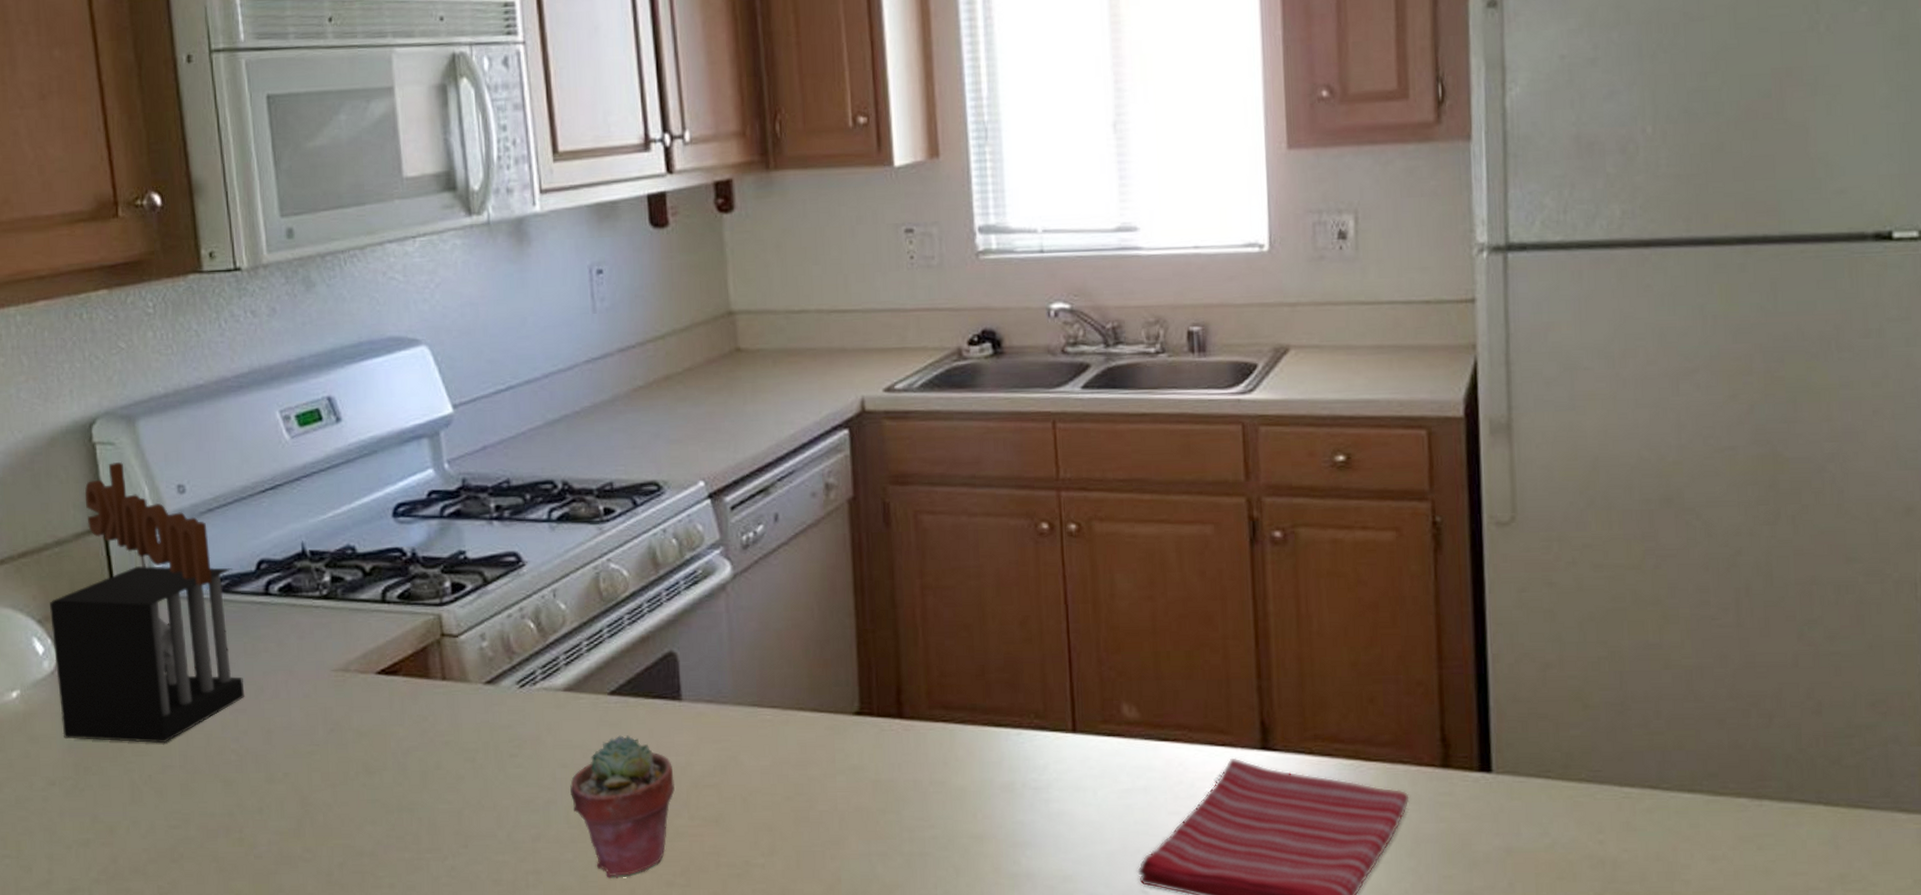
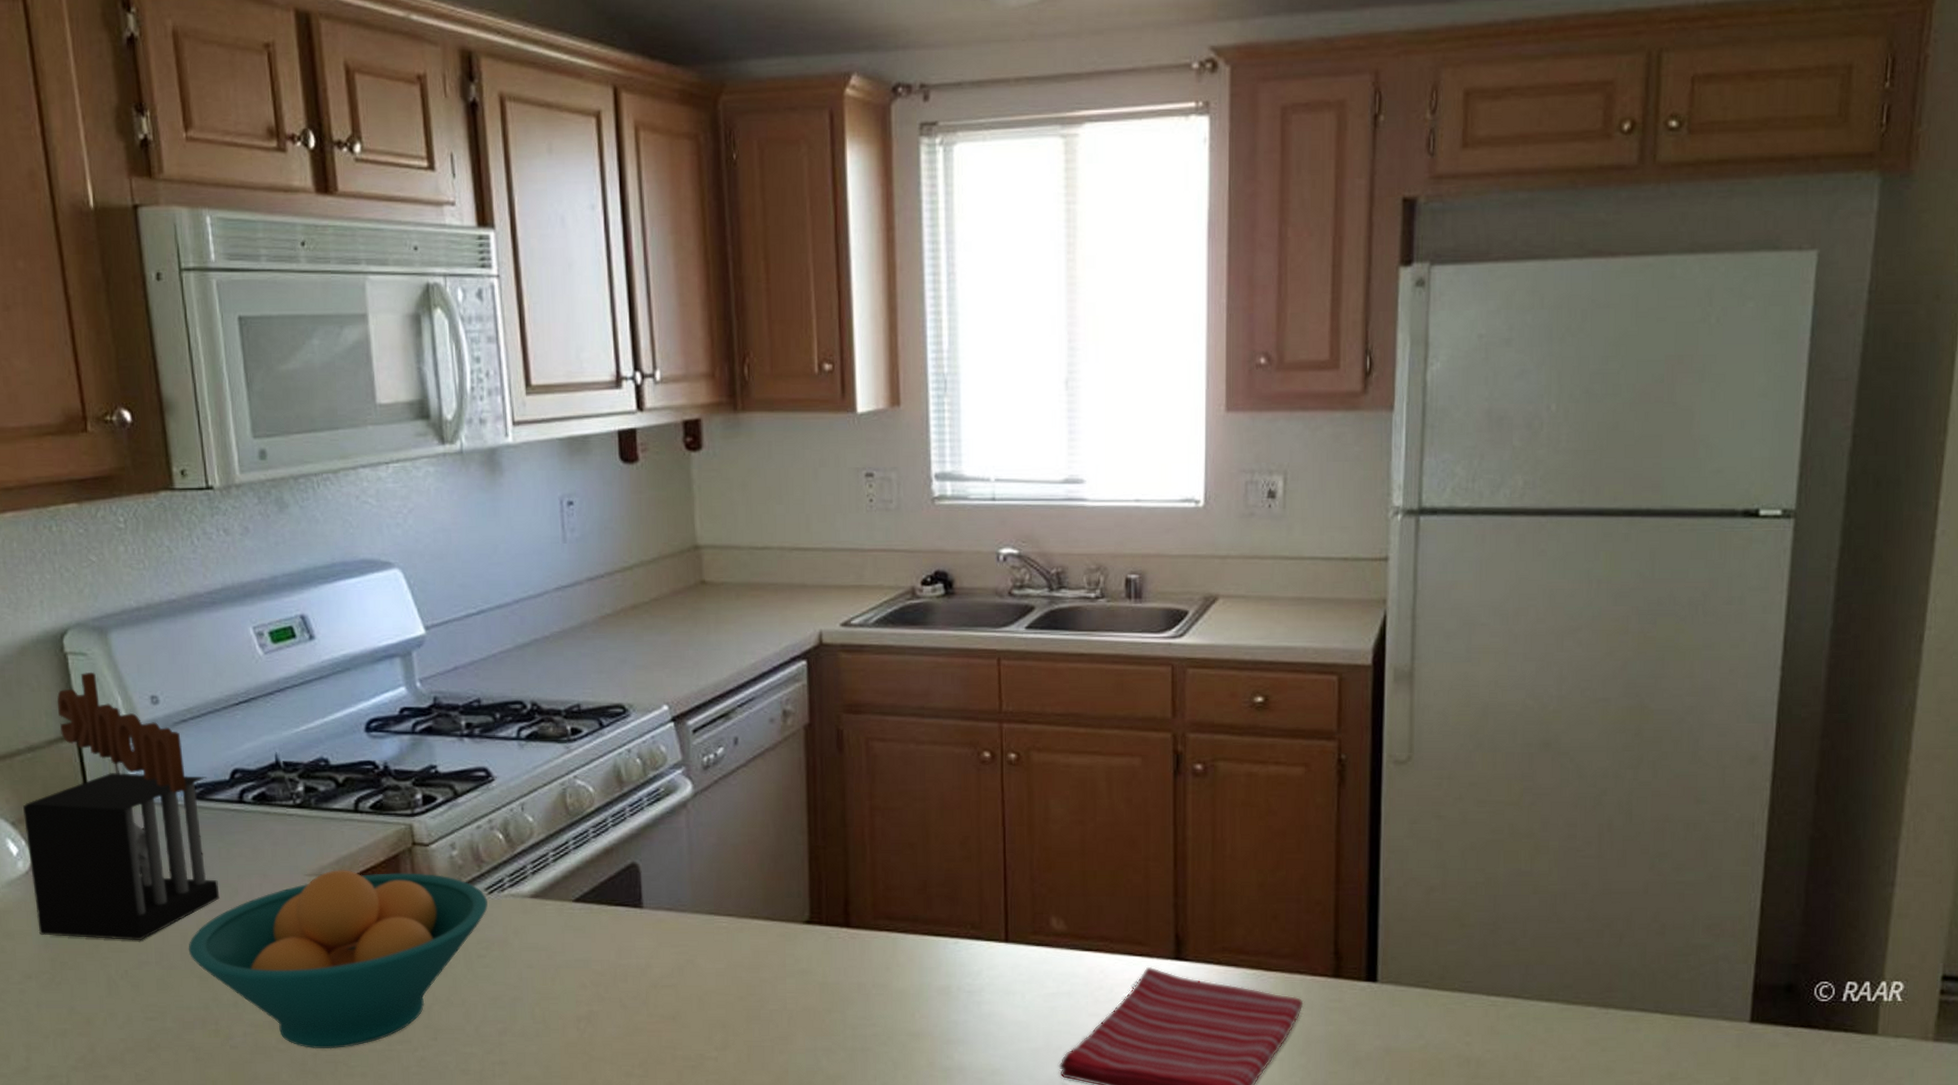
fruit bowl: none [212,664,519,859] -> present [188,870,488,1049]
potted succulent: present [570,735,675,878] -> none [536,939,635,1069]

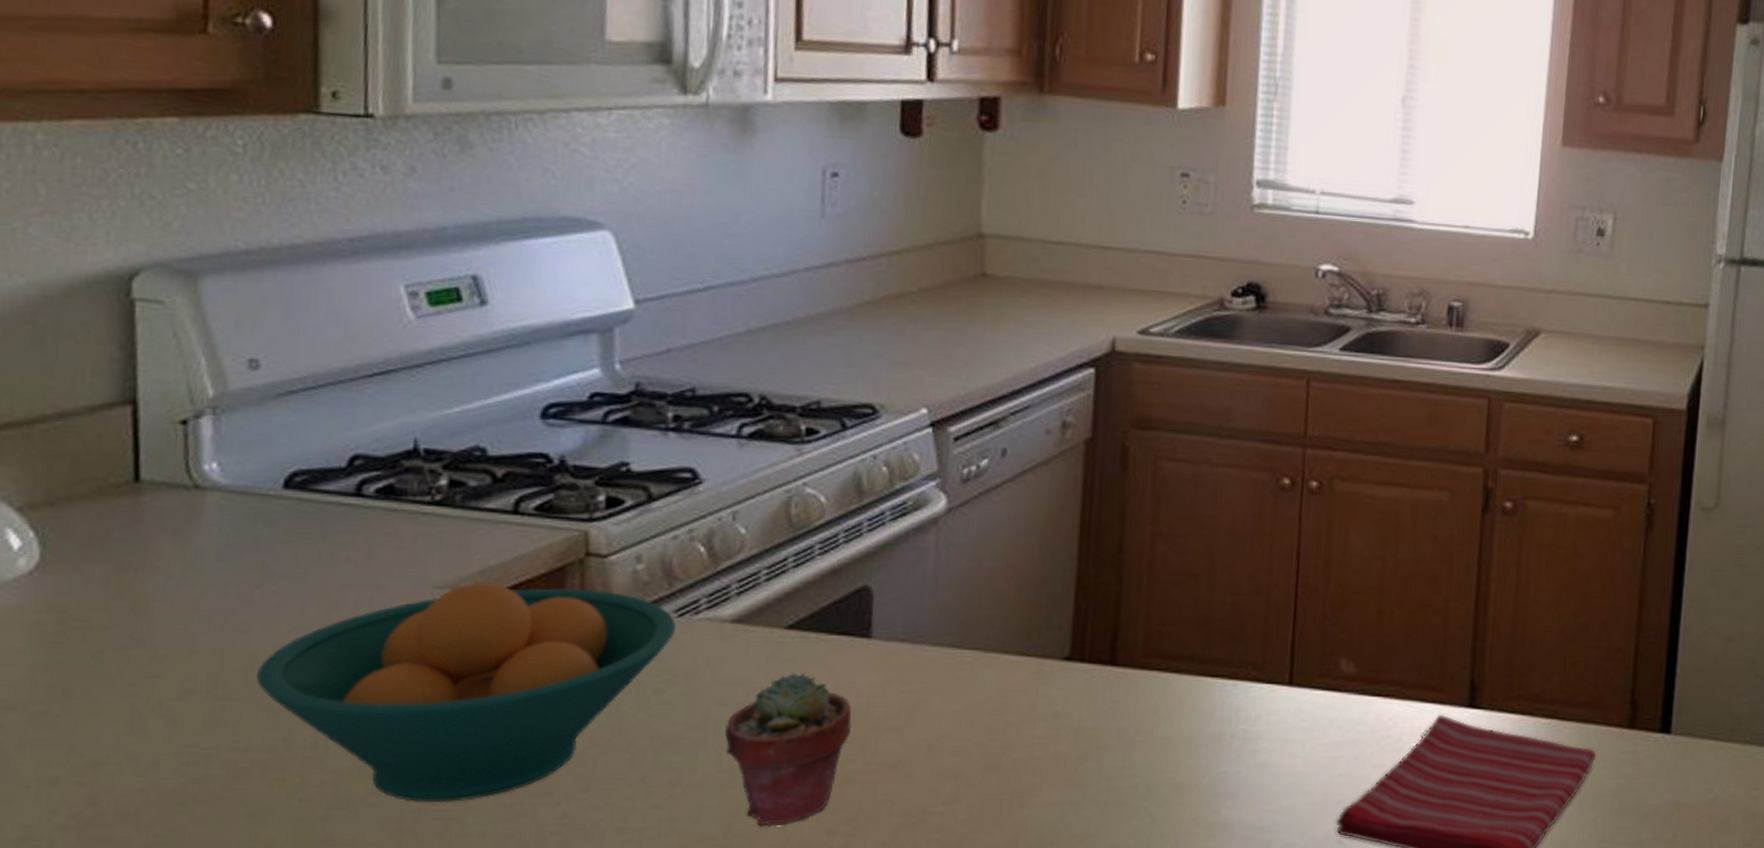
knife block: present [23,671,220,941] -> none [35,324,314,664]
potted succulent: none [536,939,635,1069] -> present [725,673,852,827]

